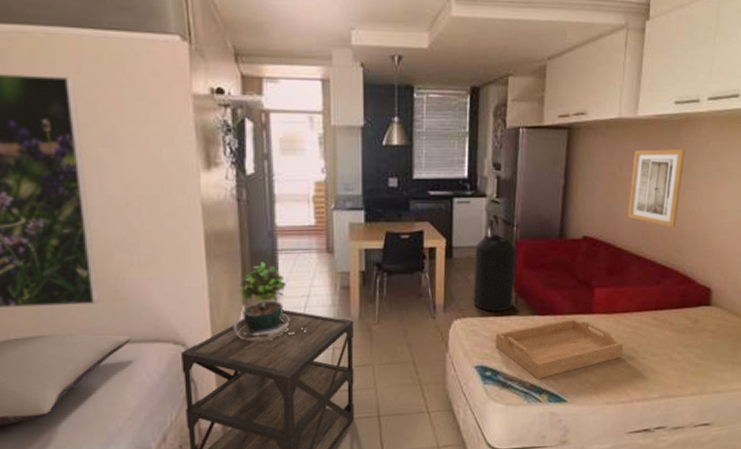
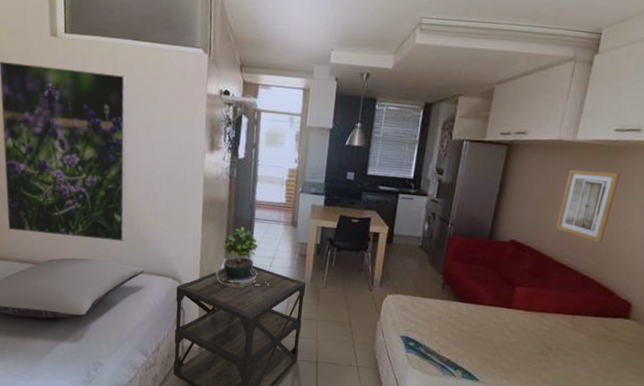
trash can: present [473,234,516,312] -> none [405,228,449,294]
serving tray: present [495,319,624,379] -> none [420,309,538,357]

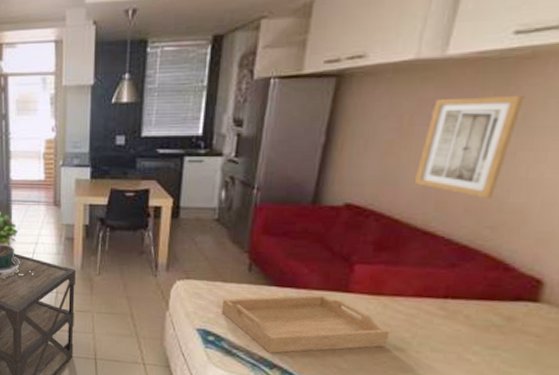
serving tray: none [420,309,538,357] -> present [221,294,391,353]

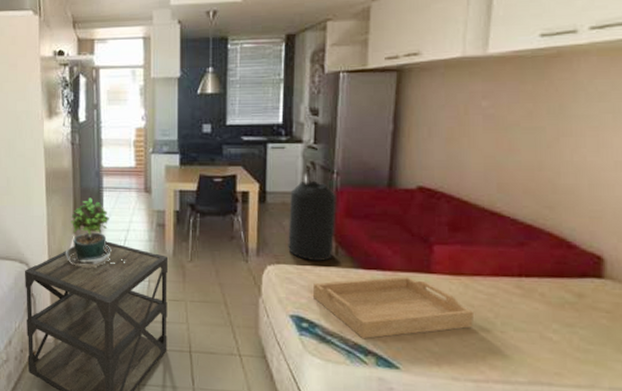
trash can: none [199,196,255,278] -> present [288,180,337,261]
wall art: present [413,96,525,198] -> none [476,89,558,180]

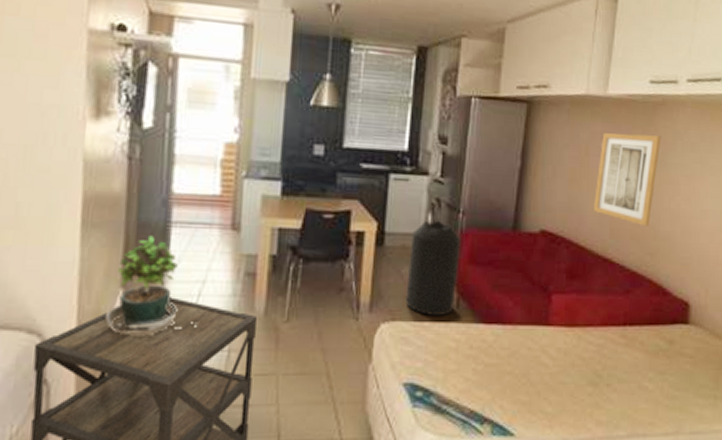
serving tray: present [312,276,475,339] -> none [429,330,585,404]
wall art: none [476,89,558,180] -> present [593,133,662,227]

